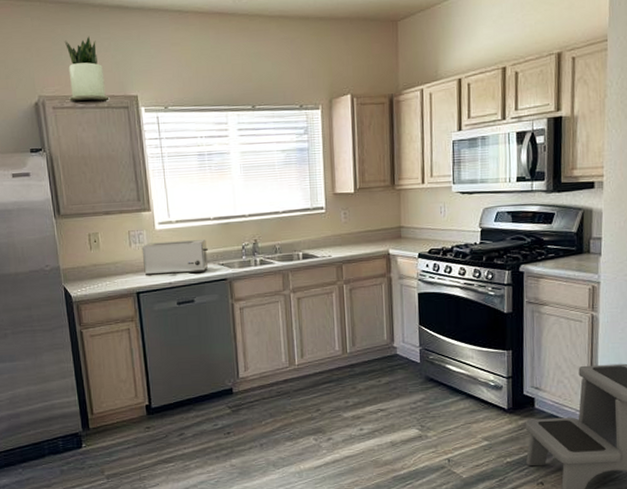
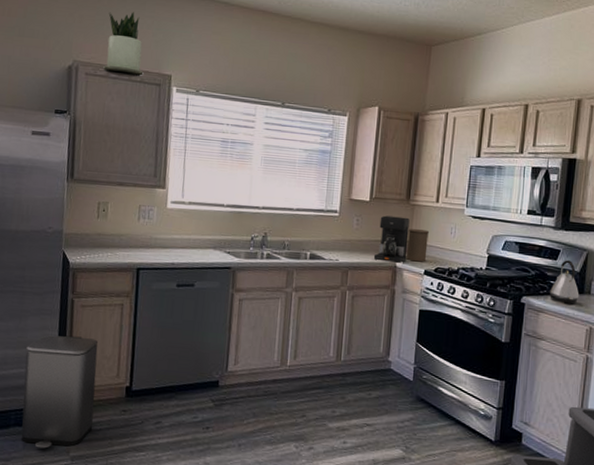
pedal bin: none [46,365,121,472] -> present [21,335,98,449]
toaster: present [141,240,209,276] -> none [148,220,216,258]
coffee maker: none [365,203,399,251] -> present [373,215,410,264]
canister: none [398,213,419,247] -> present [405,229,429,262]
kettle: none [547,222,579,267] -> present [549,260,580,304]

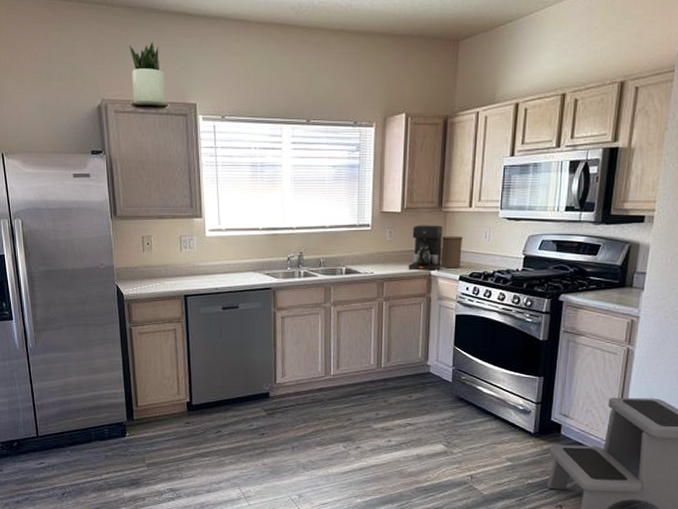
pedal bin: present [21,335,98,449] -> none [96,360,161,458]
kettle: present [549,260,580,304] -> none [588,254,621,299]

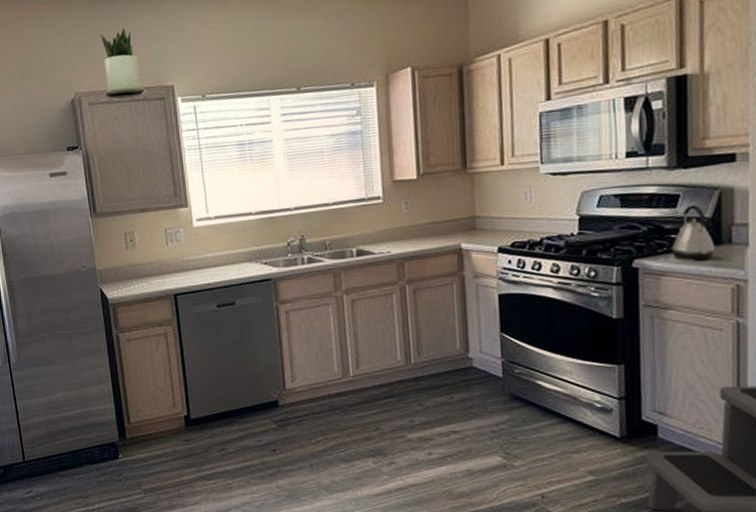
coffee maker: present [408,225,443,272] -> none [432,189,474,246]
canister: present [440,236,462,268] -> none [471,200,498,240]
kettle: none [588,254,621,299] -> present [670,205,716,261]

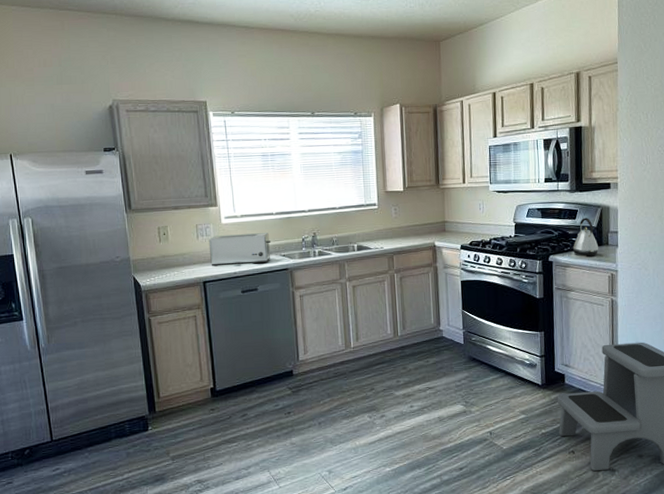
planter: present [99,27,145,100] -> none [138,47,180,109]
toaster: none [179,236,251,277] -> present [208,233,271,267]

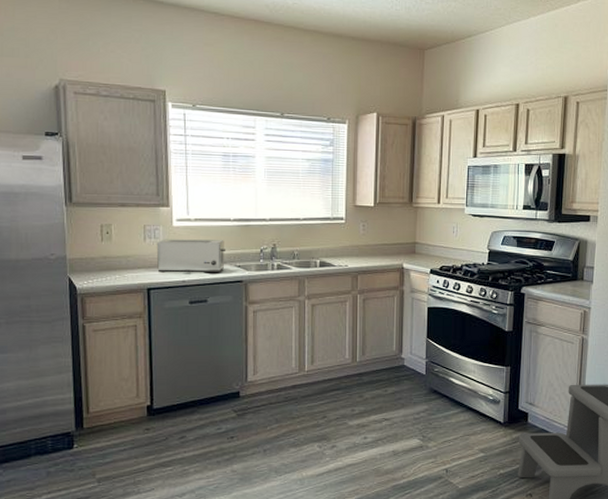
kettle: present [572,218,599,257] -> none [546,250,574,291]

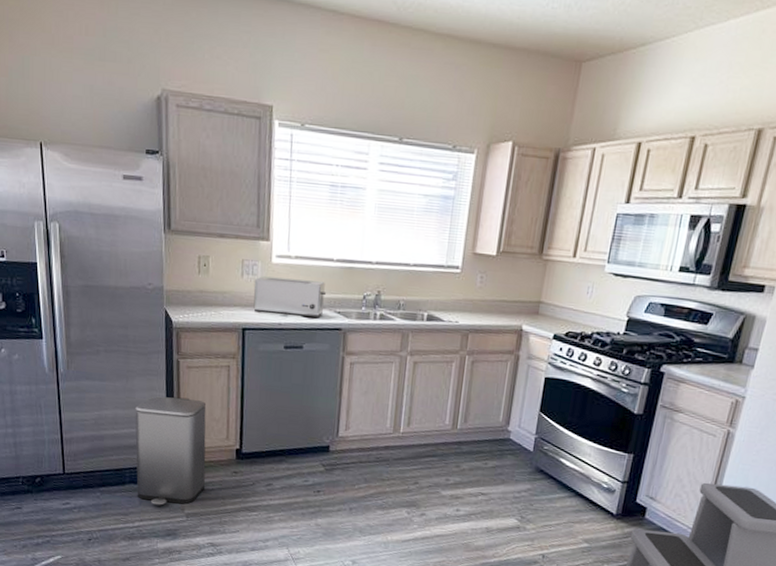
pedal bin: none [39,361,116,474] -> present [135,396,207,506]

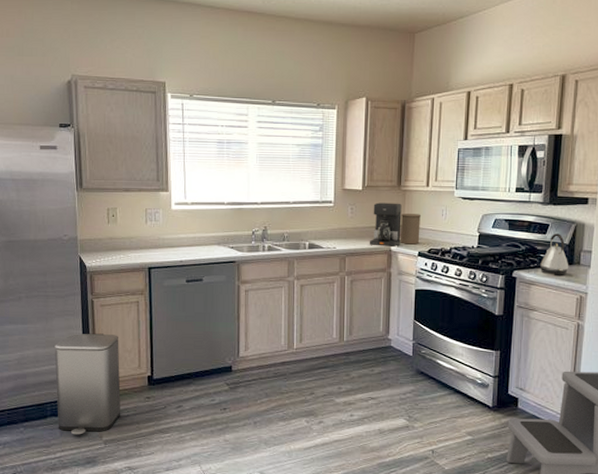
toaster: present [253,276,326,319] -> none [156,221,219,254]
coffee maker: none [497,272,541,327] -> present [369,202,402,248]
canister: none [533,287,562,326] -> present [400,214,421,245]
kettle: none [693,325,729,375] -> present [539,233,569,275]

